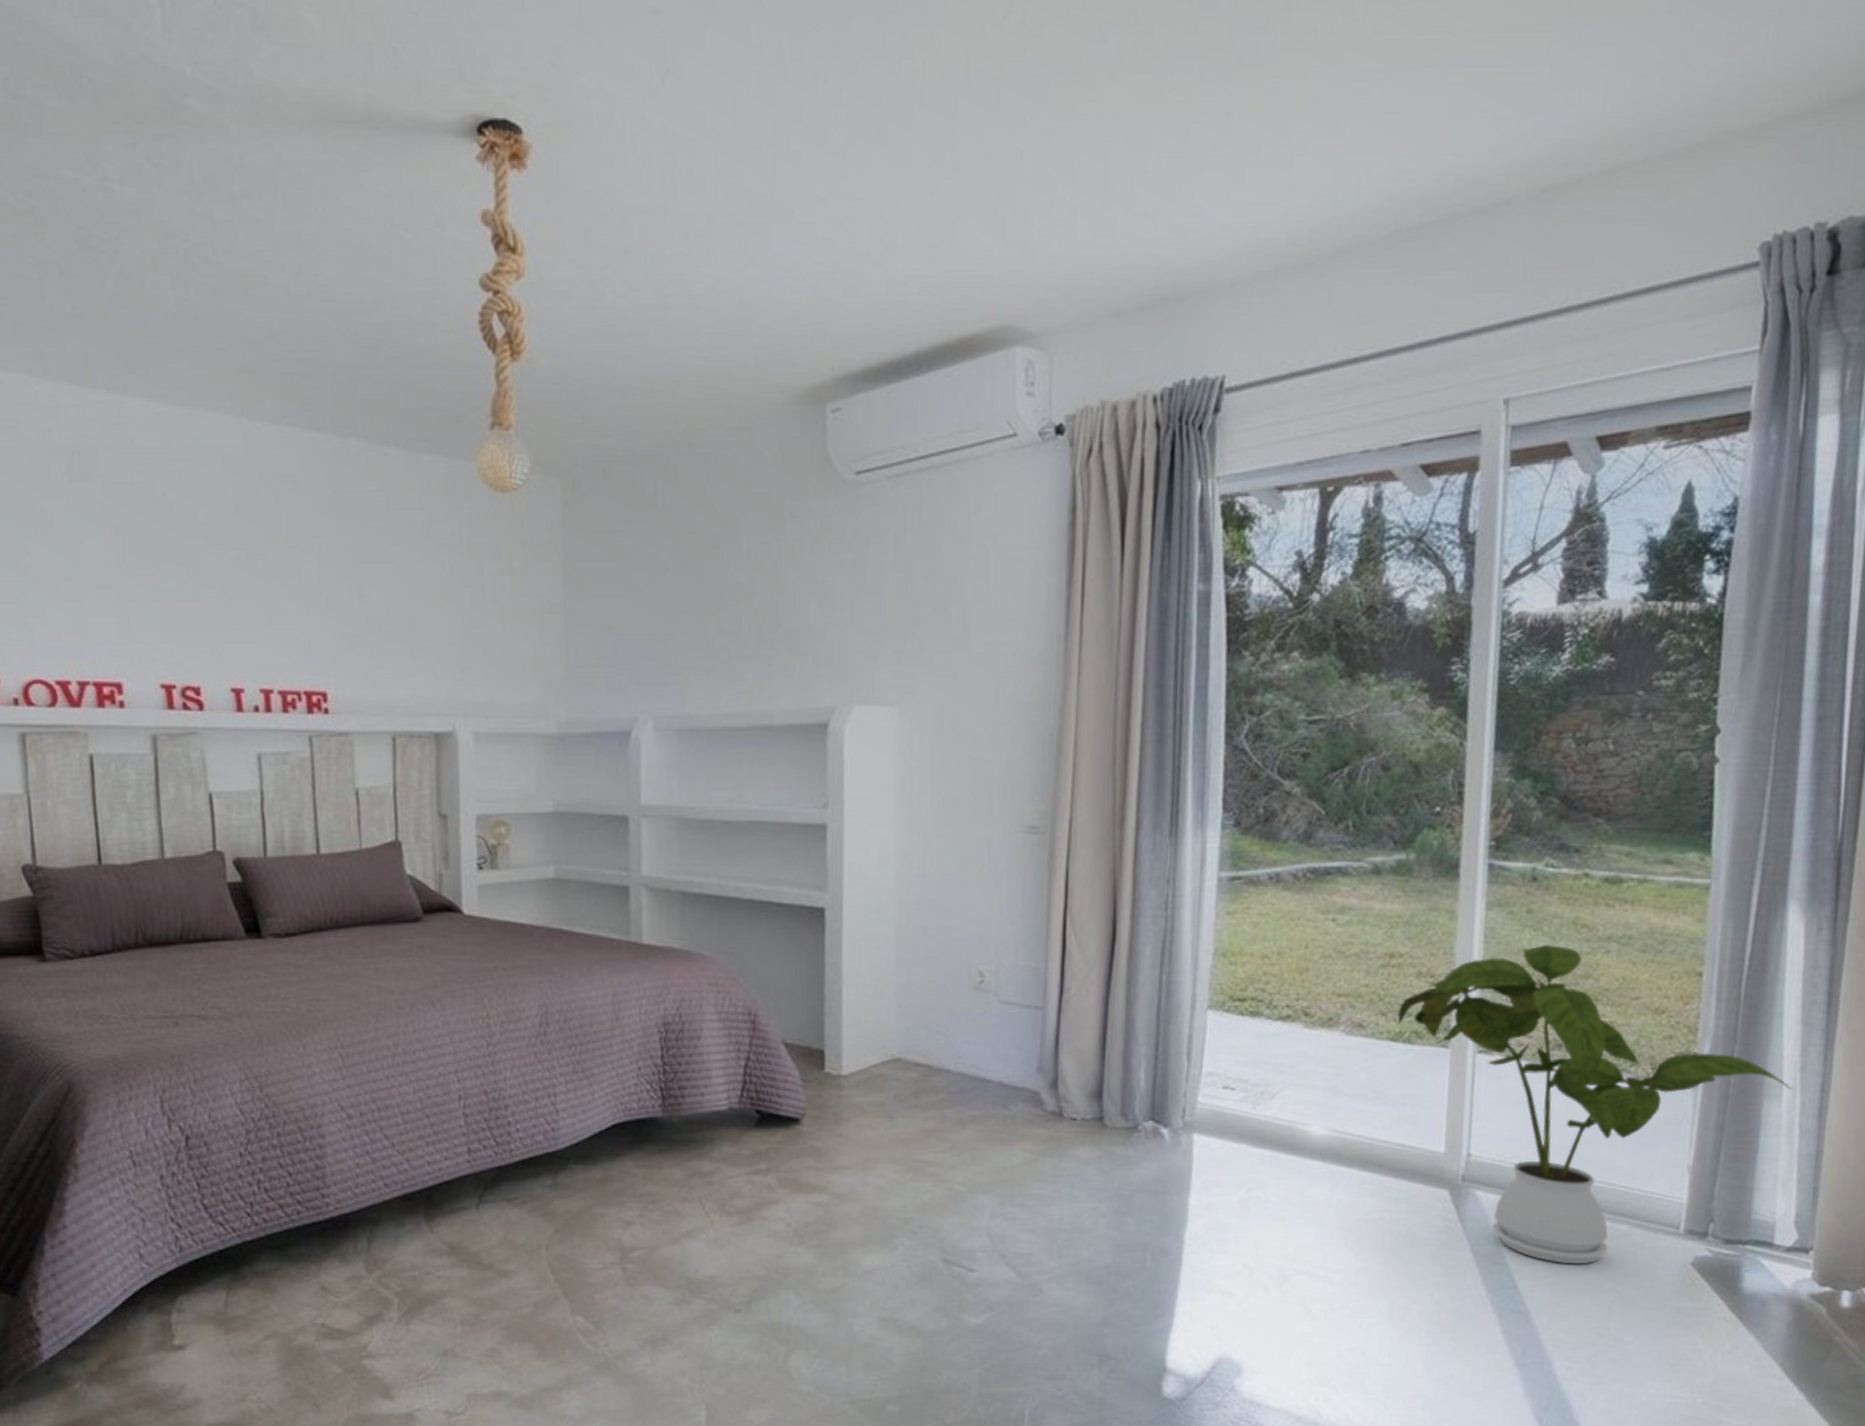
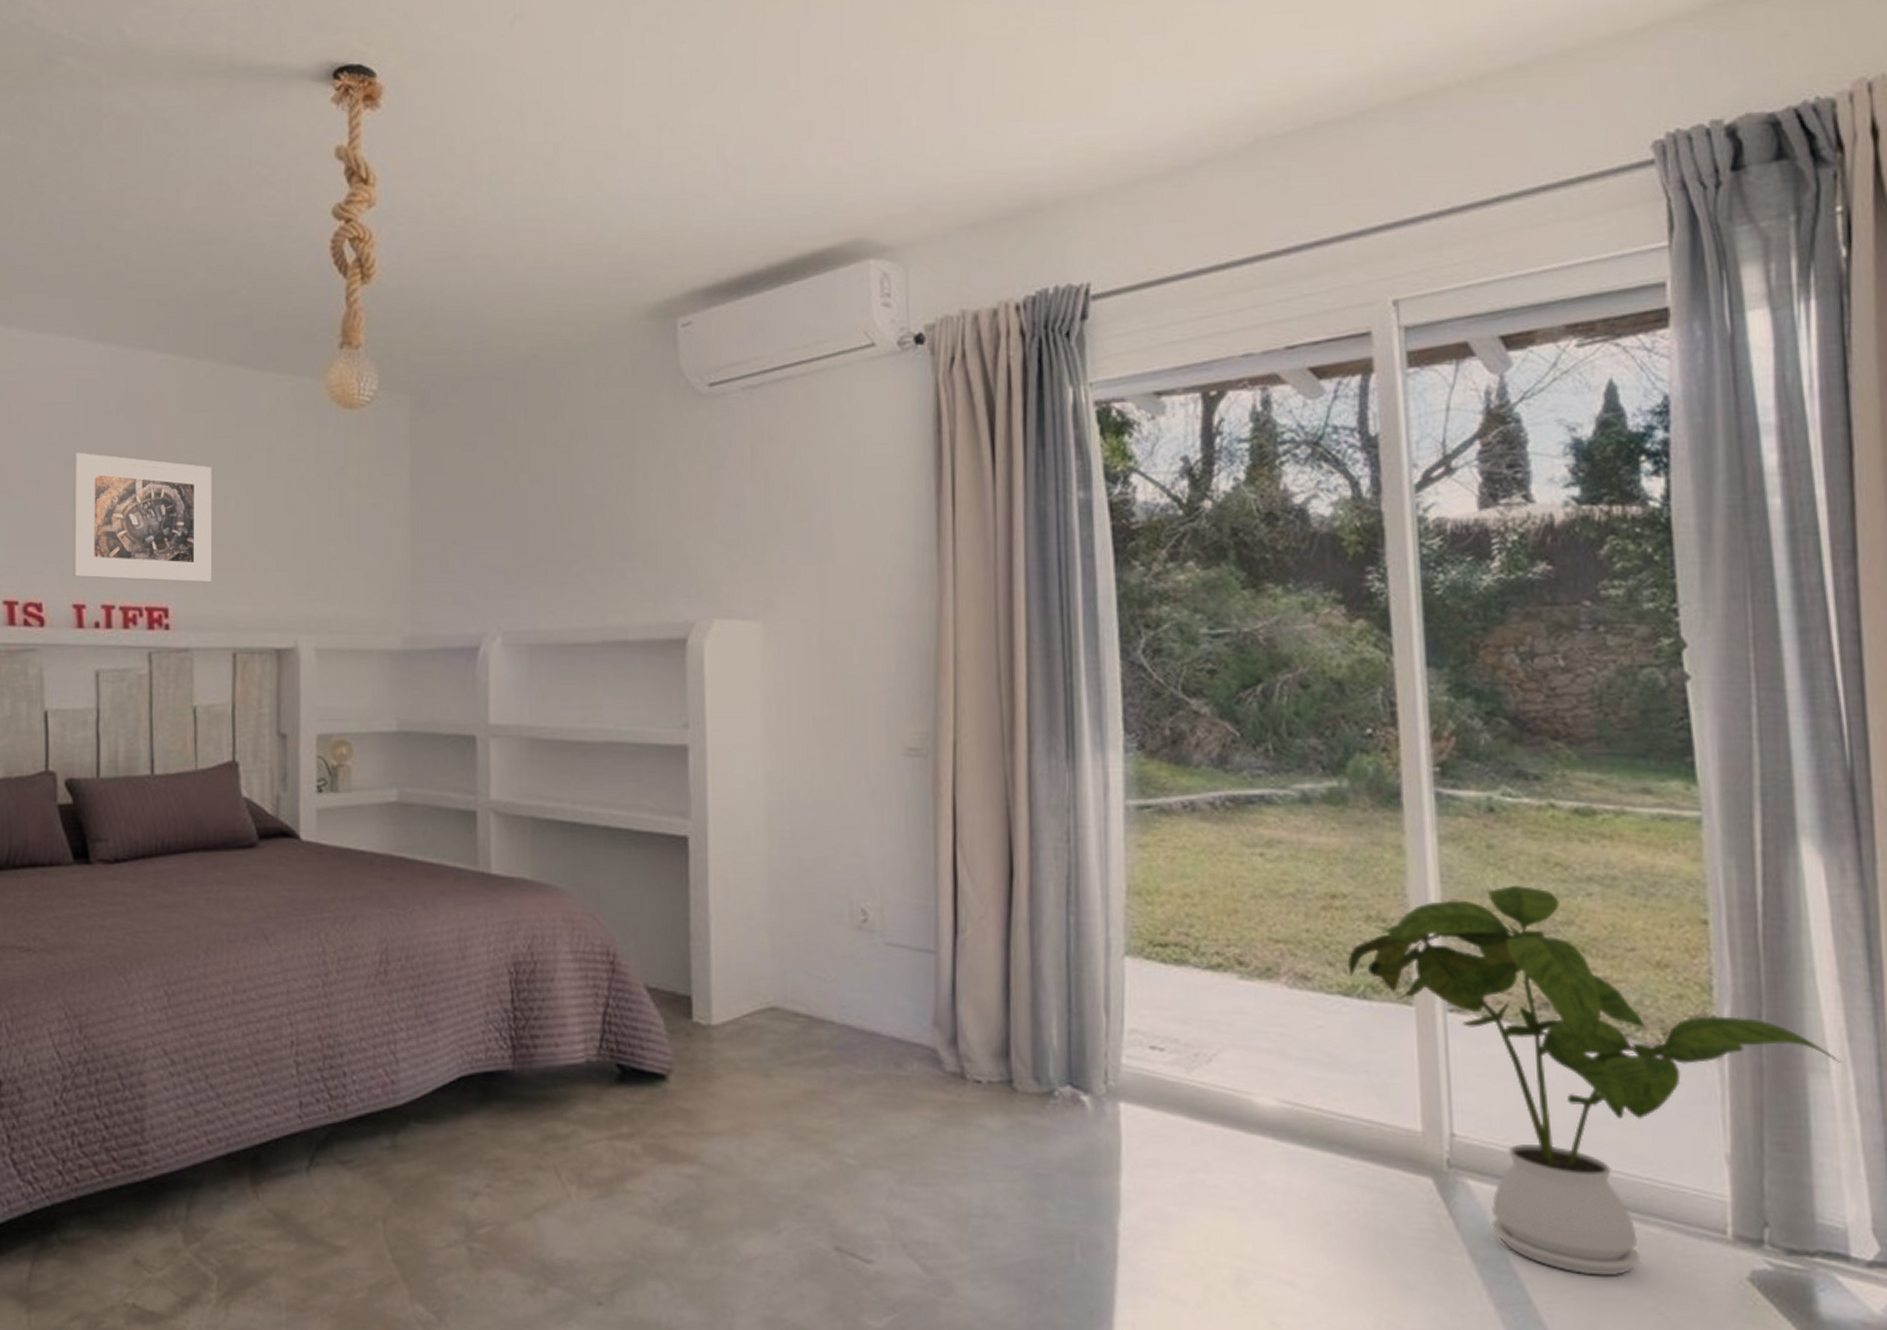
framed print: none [223,533,369,667] -> present [72,452,212,583]

